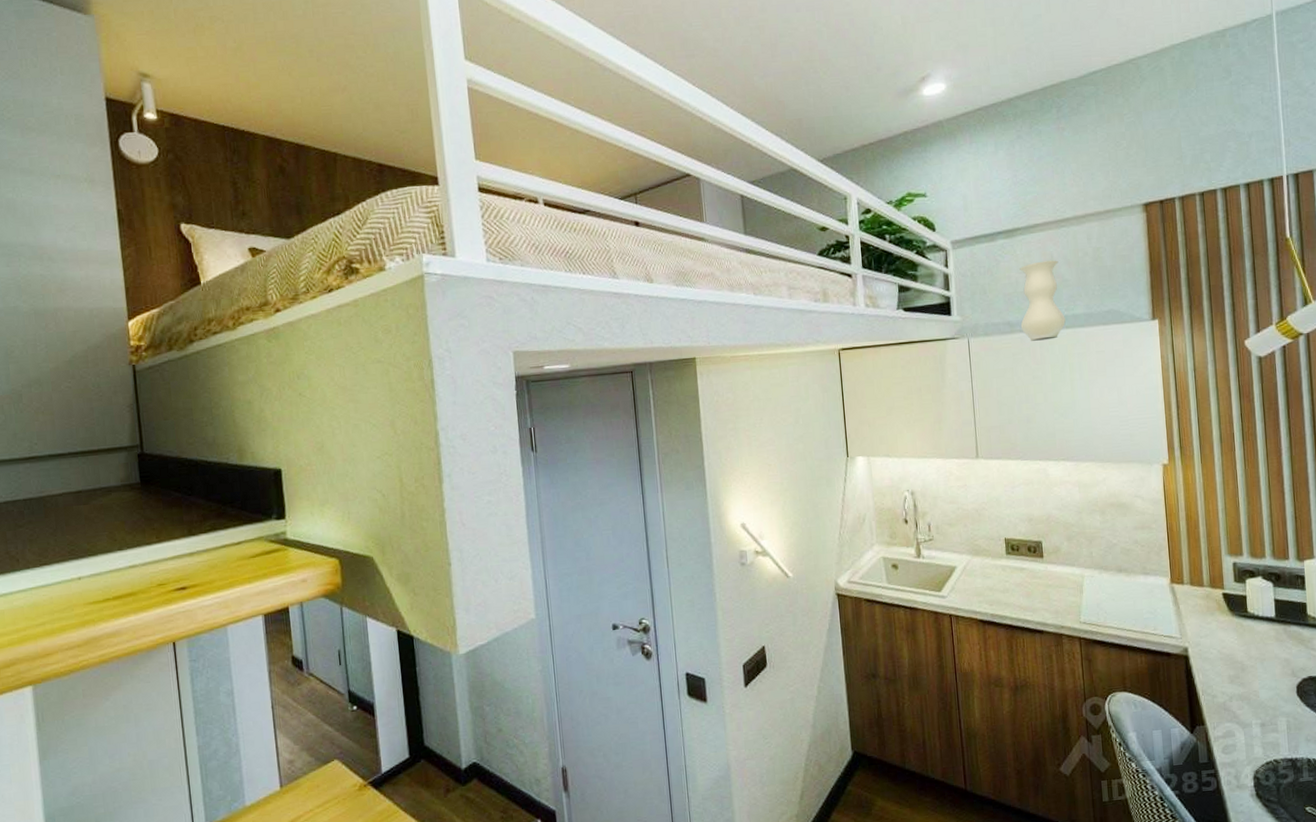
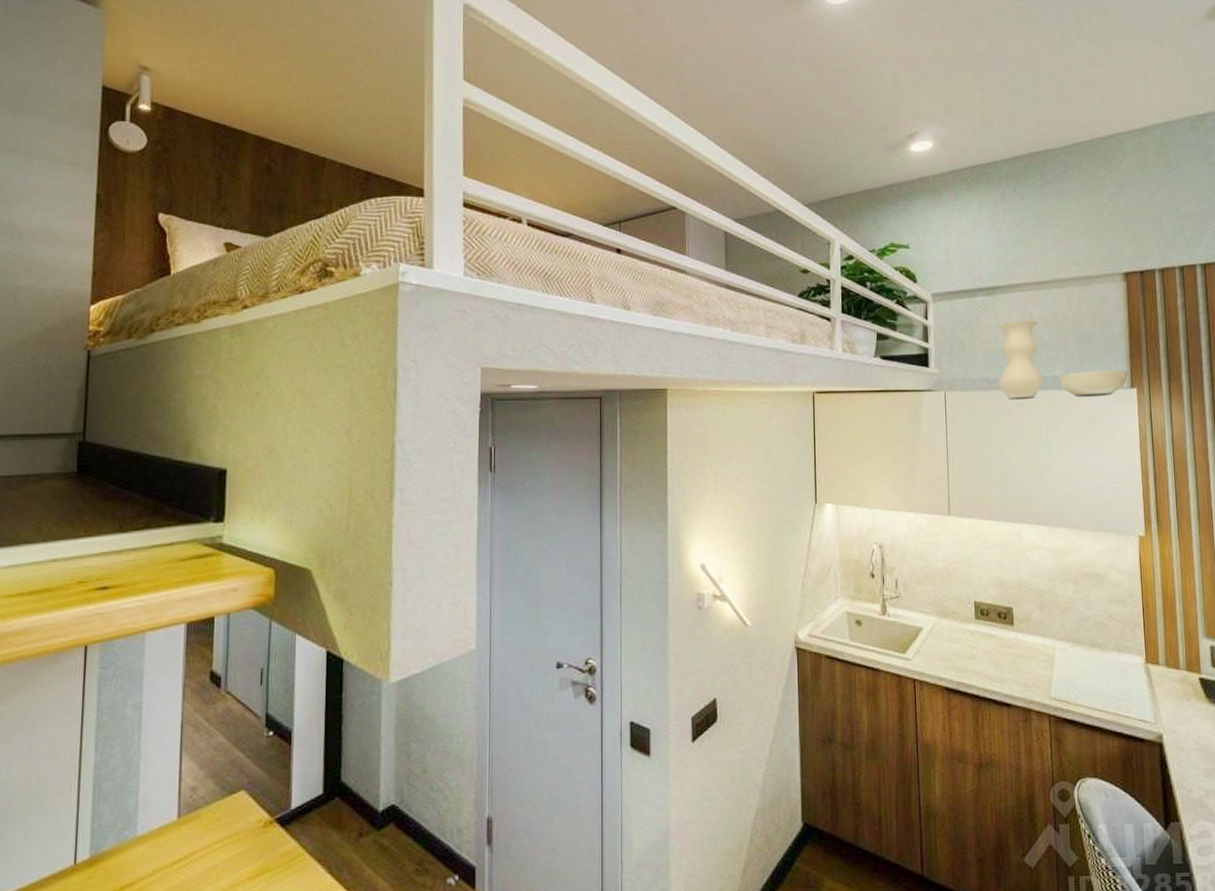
bowl: none [1080,302,1150,333] -> present [1058,370,1129,397]

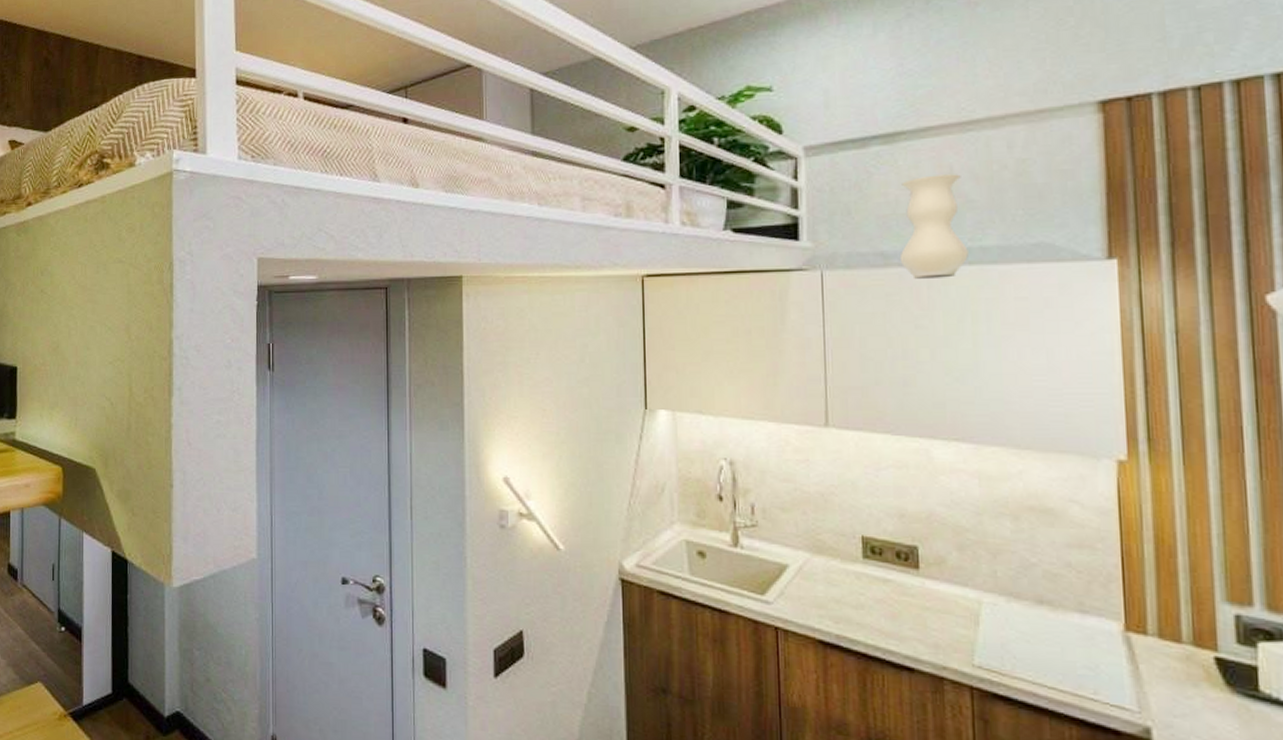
bowl: present [1058,370,1129,397] -> none [991,234,1104,273]

